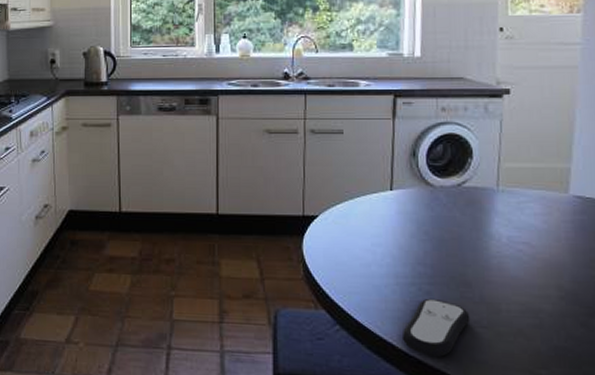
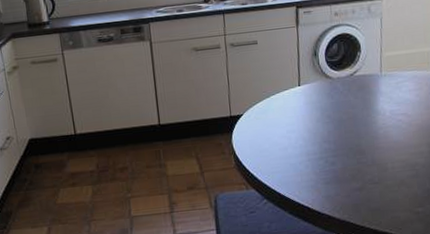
remote control: present [403,298,470,357] -> none [315,167,366,212]

